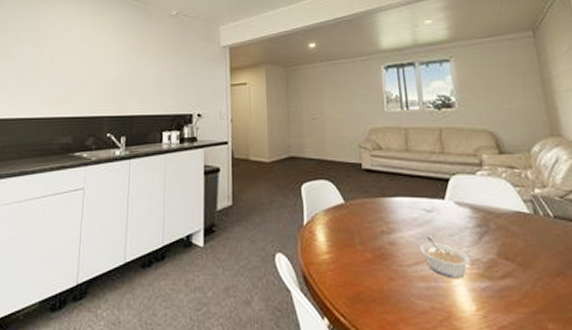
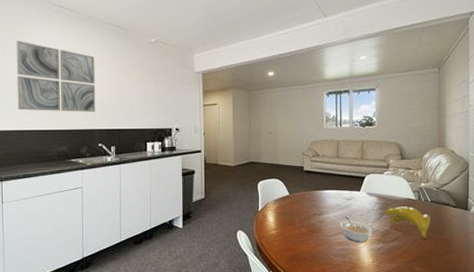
wall art: none [22,19,110,96] -> present [16,41,96,112]
banana: none [485,223,560,278] -> present [385,206,430,240]

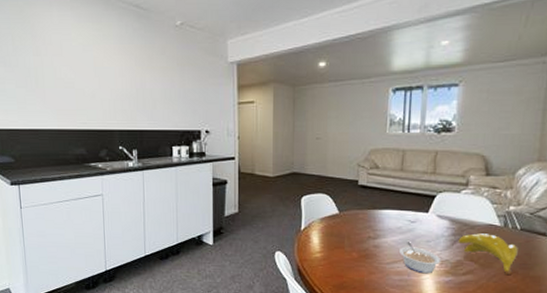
wall art: present [16,41,96,112] -> none [24,25,115,109]

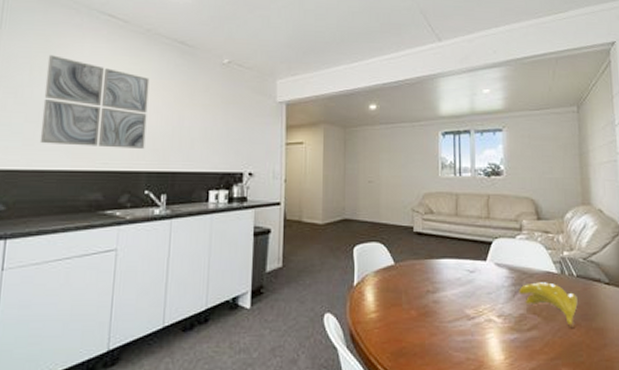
wall art: none [24,25,115,109] -> present [39,55,150,149]
legume: present [399,242,441,274] -> none [461,295,504,332]

